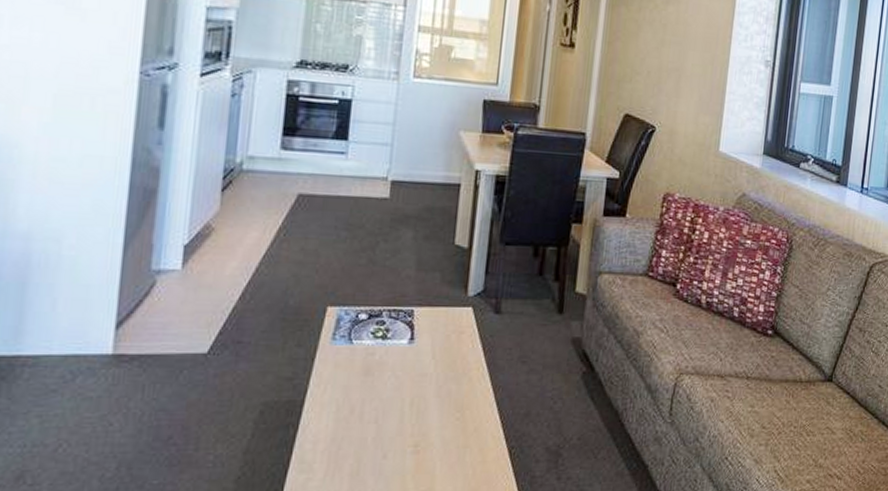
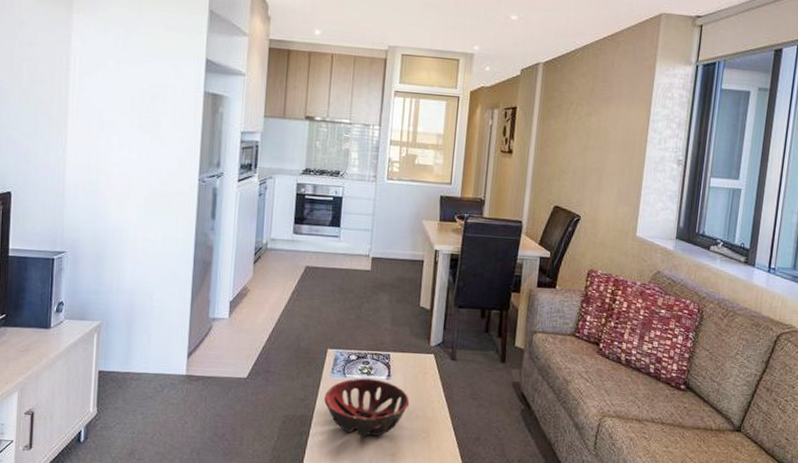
decorative bowl: none [321,344,440,424] -> present [324,378,410,437]

